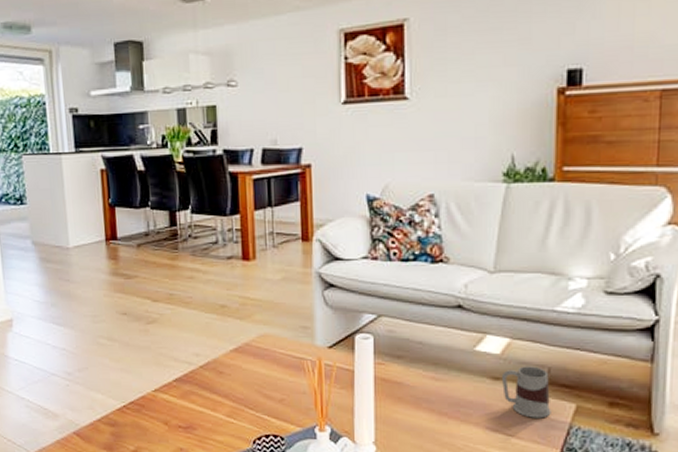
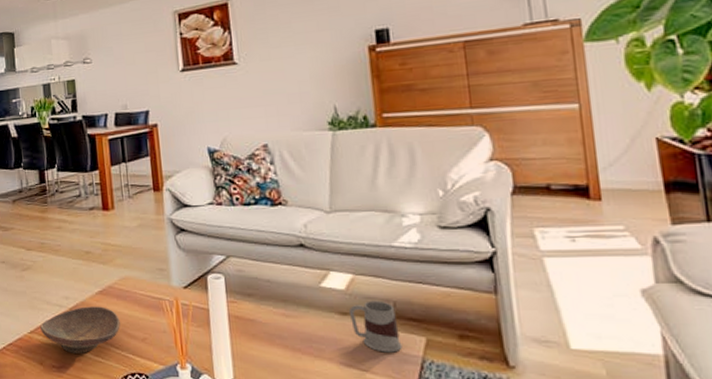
decorative bowl: none [166,364,256,414] -> present [40,306,120,353]

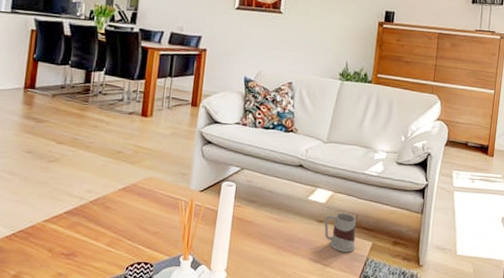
decorative bowl: present [40,306,120,353] -> none [56,200,137,243]

